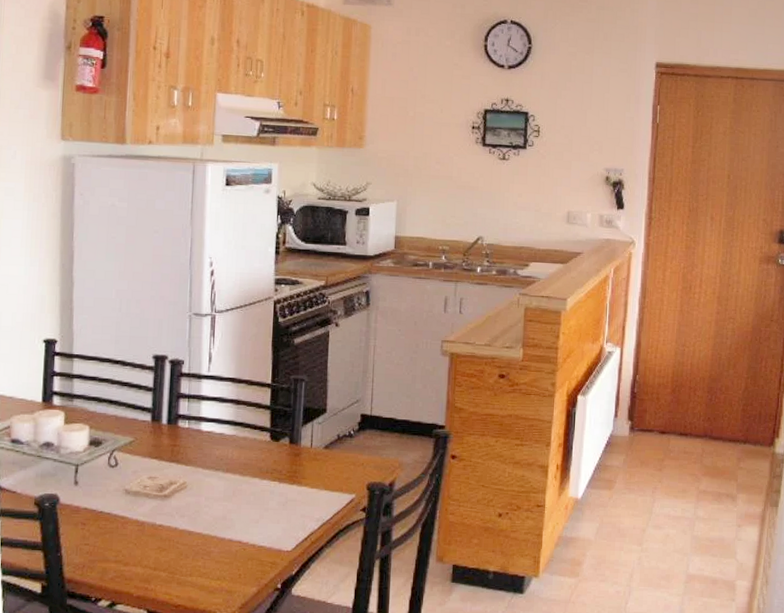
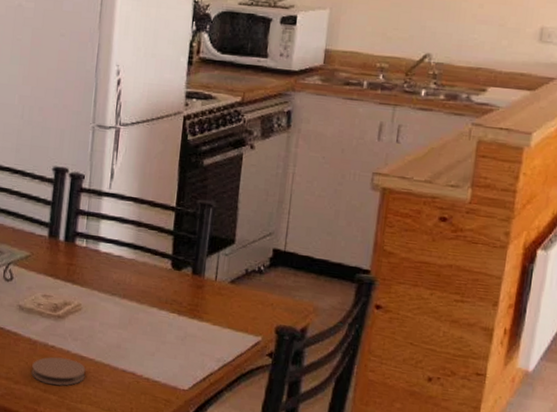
coaster: none [141,534,194,563] -> present [31,357,86,386]

